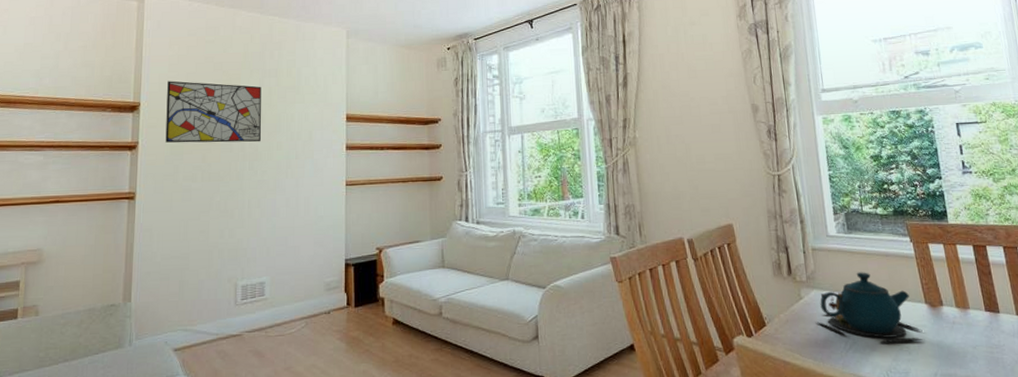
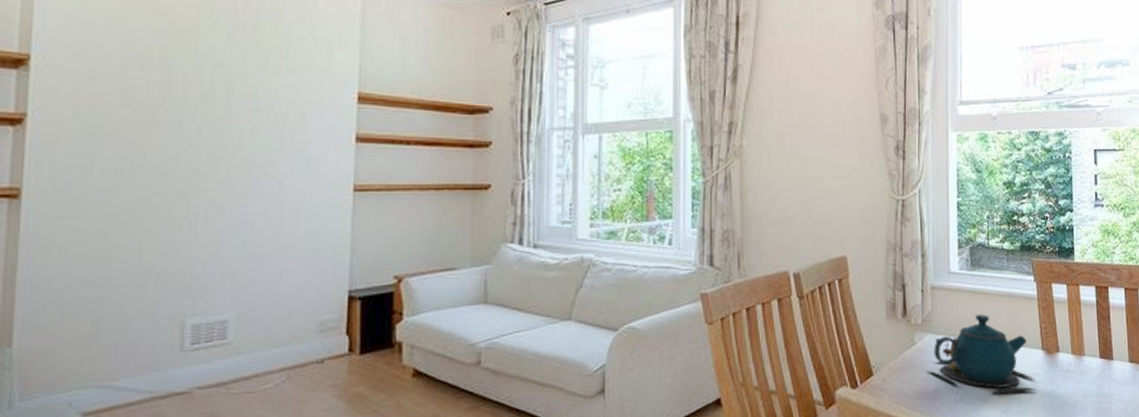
wall art: present [165,81,261,143] -> none [72,25,230,125]

